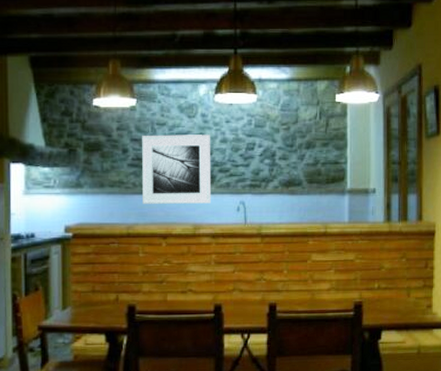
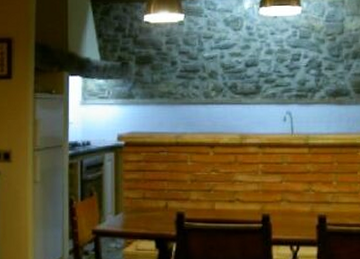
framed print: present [142,135,211,204] -> none [190,46,257,114]

